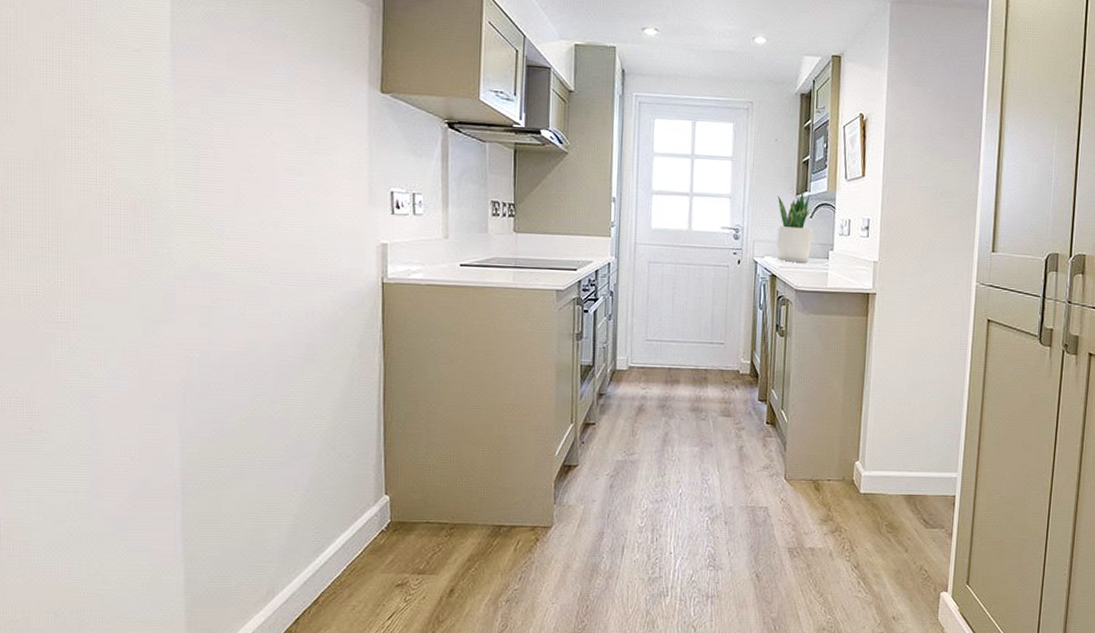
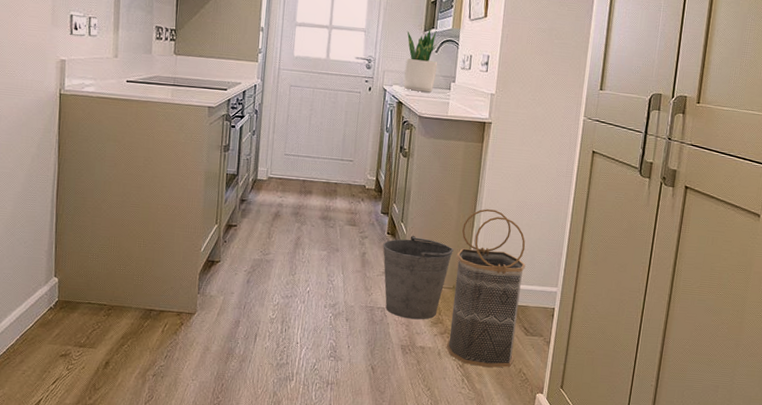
bucket: none [762,424,841,518] -> present [383,236,454,320]
basket: none [838,389,921,567] -> present [446,209,526,368]

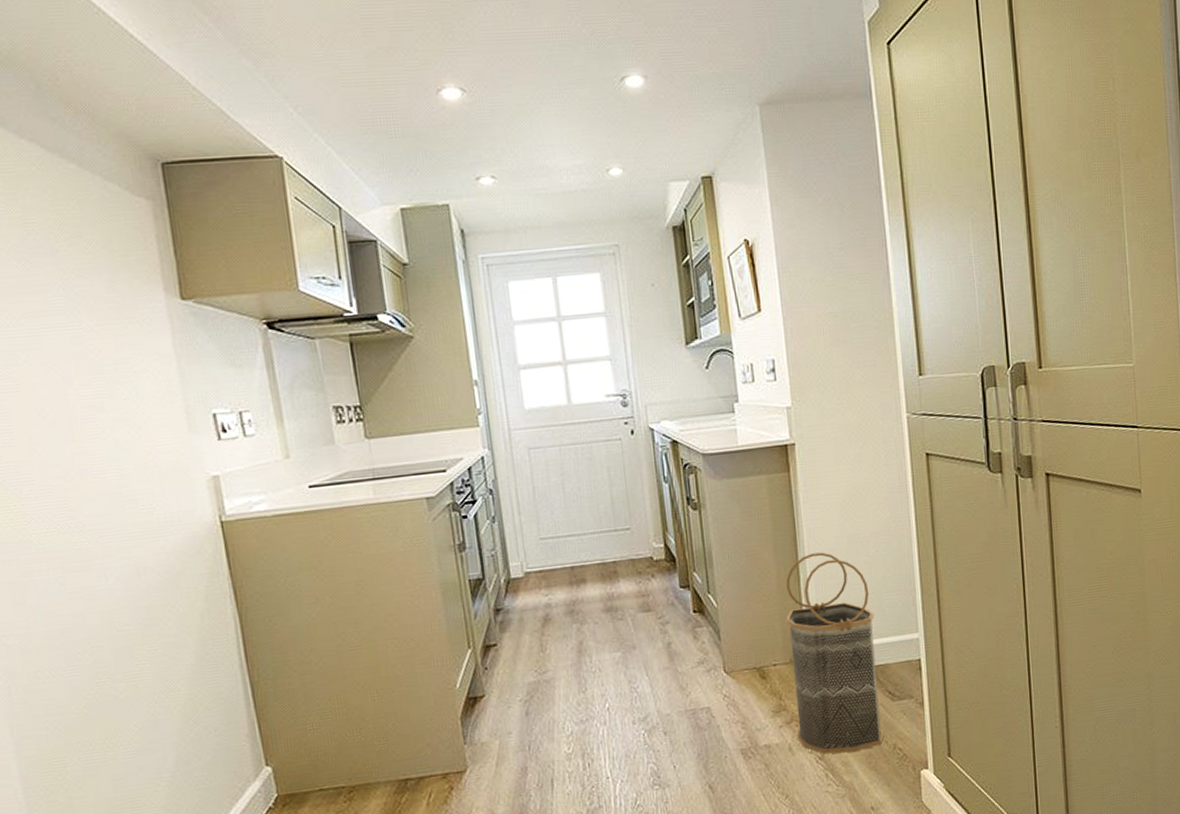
bucket: present [383,236,454,320] -> none [691,607,781,714]
planter: present [403,29,438,93] -> none [664,340,713,424]

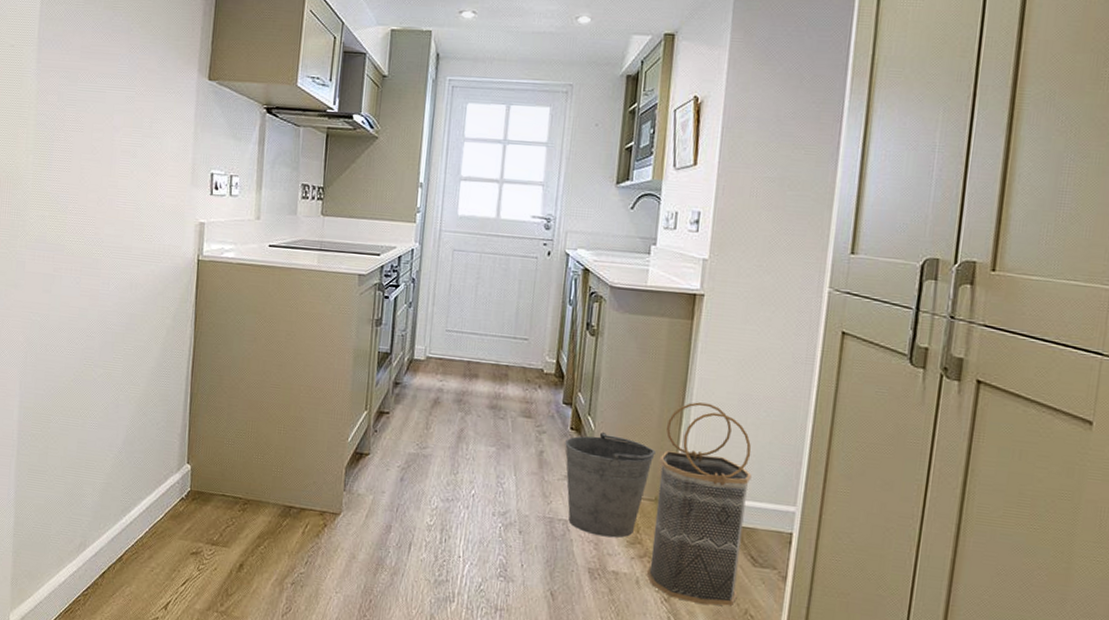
bucket: none [691,607,781,714] -> present [565,432,656,538]

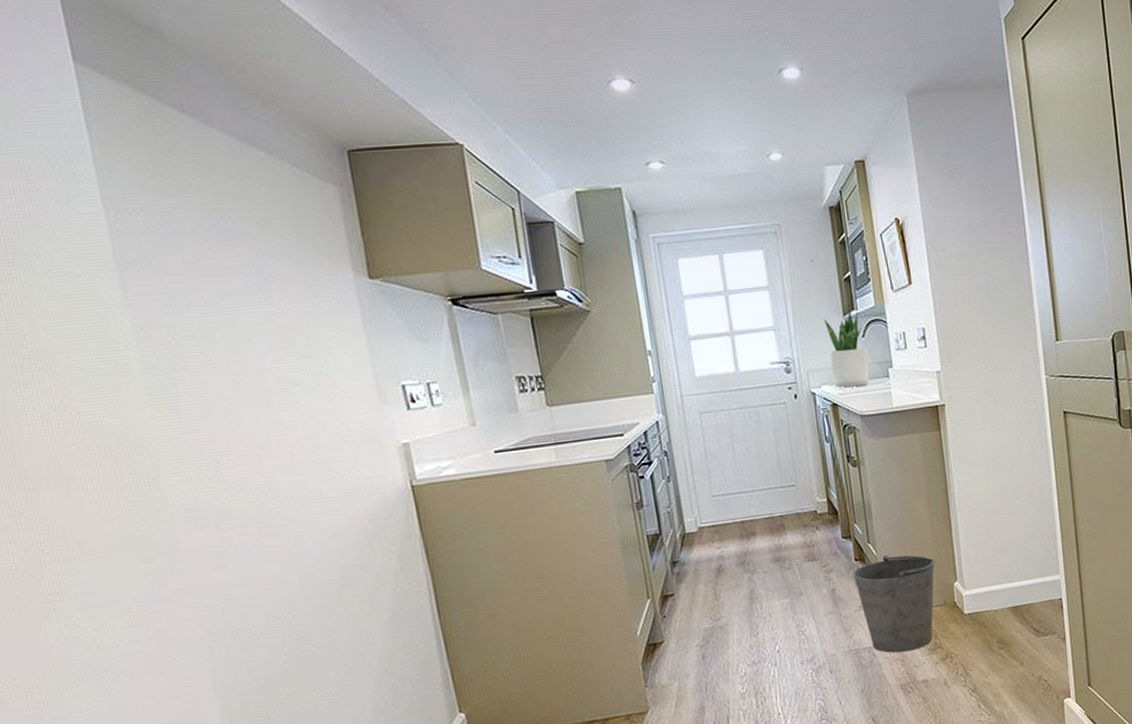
planter: none [591,181,634,258] -> present [823,311,870,388]
basket: present [646,402,752,606] -> none [939,503,1031,687]

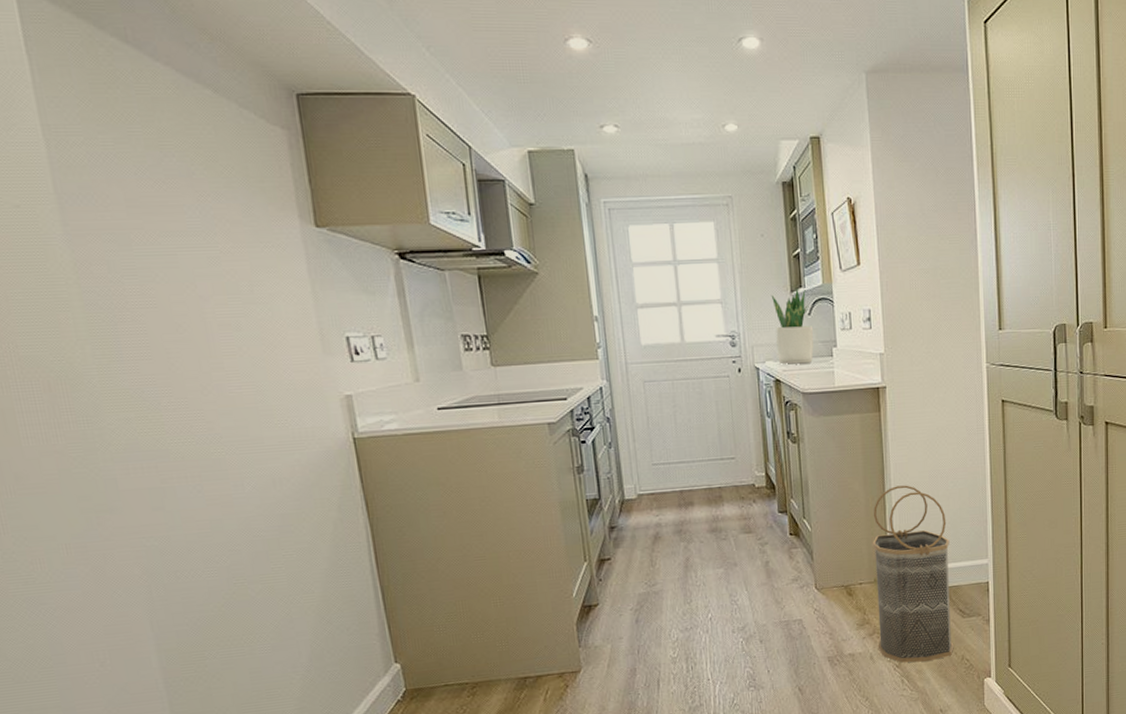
bucket: present [853,555,935,653] -> none [787,531,868,626]
basket: none [939,503,1031,687] -> present [872,485,954,663]

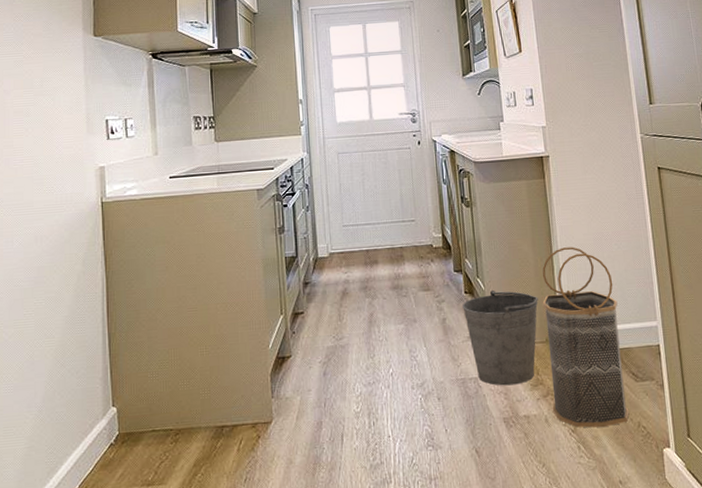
planter: present [771,289,814,365] -> none [446,73,483,138]
bucket: none [787,531,868,626] -> present [462,290,538,386]

